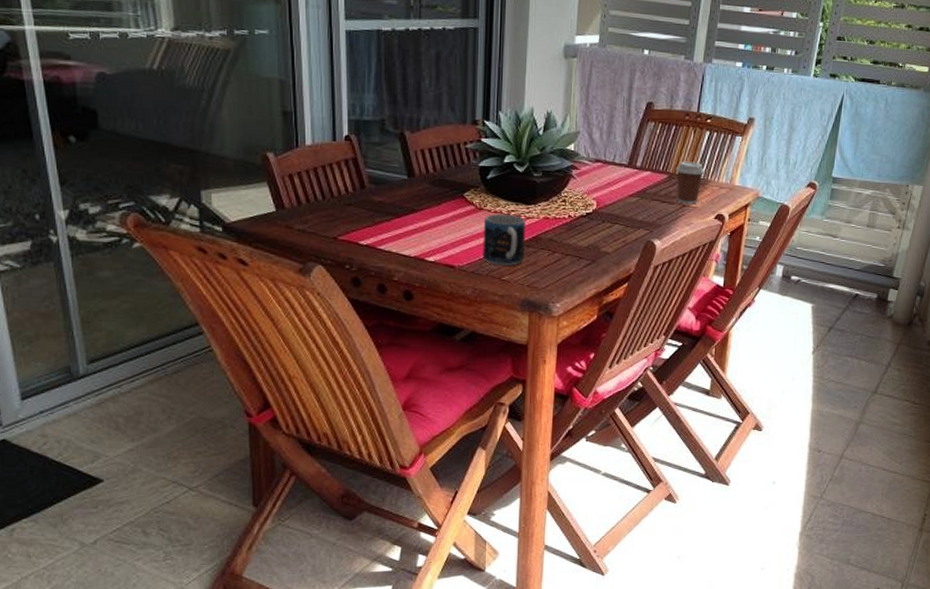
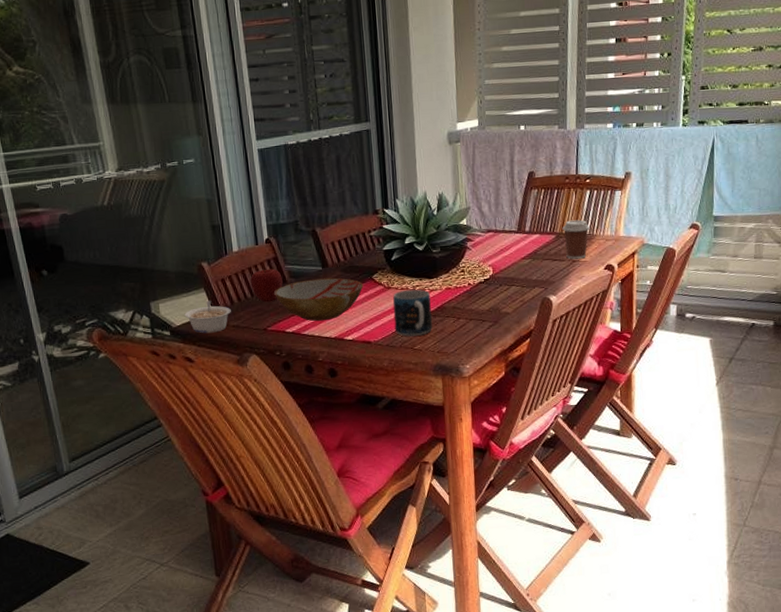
legume: none [241,196,297,235] -> present [184,300,231,334]
apple: none [323,170,361,208] -> present [250,268,283,303]
bowl: none [350,188,453,237] -> present [274,277,364,322]

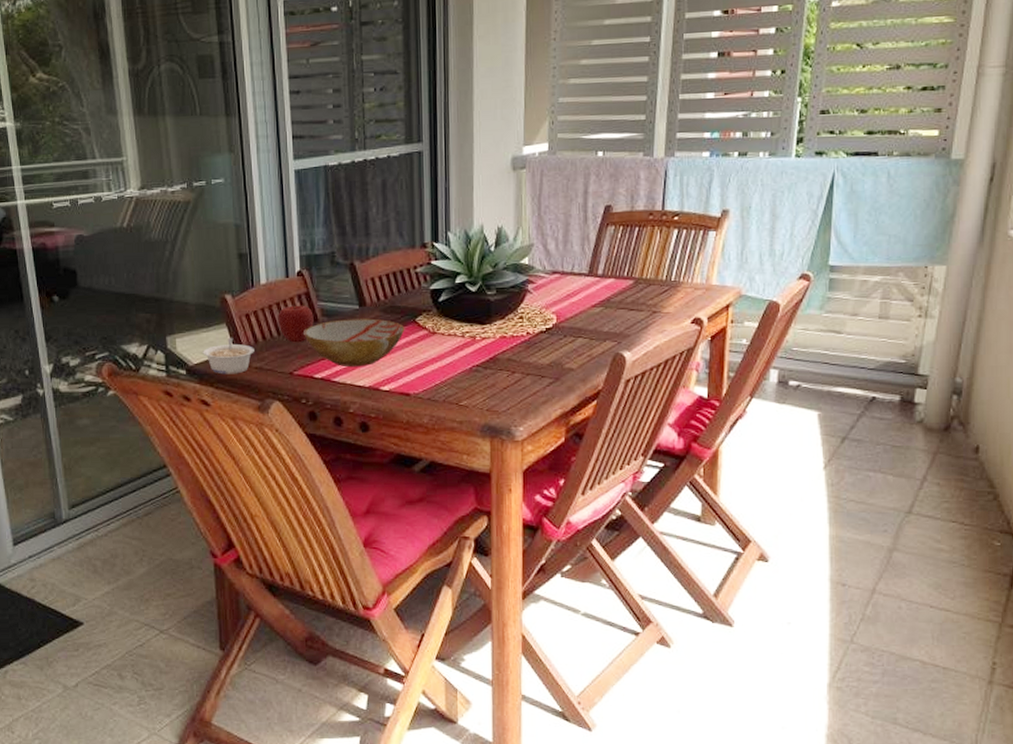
mug: present [392,289,432,337] -> none [437,335,482,390]
coffee cup: present [562,219,590,259] -> none [642,263,676,310]

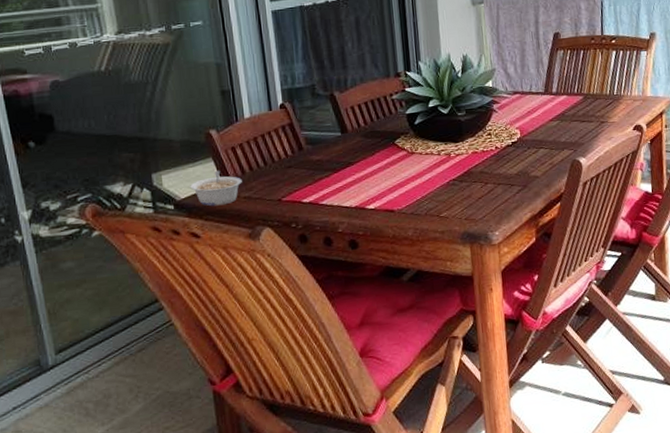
apple: present [278,305,314,343] -> none [263,135,299,172]
bowl: present [304,318,405,368] -> none [289,143,386,190]

